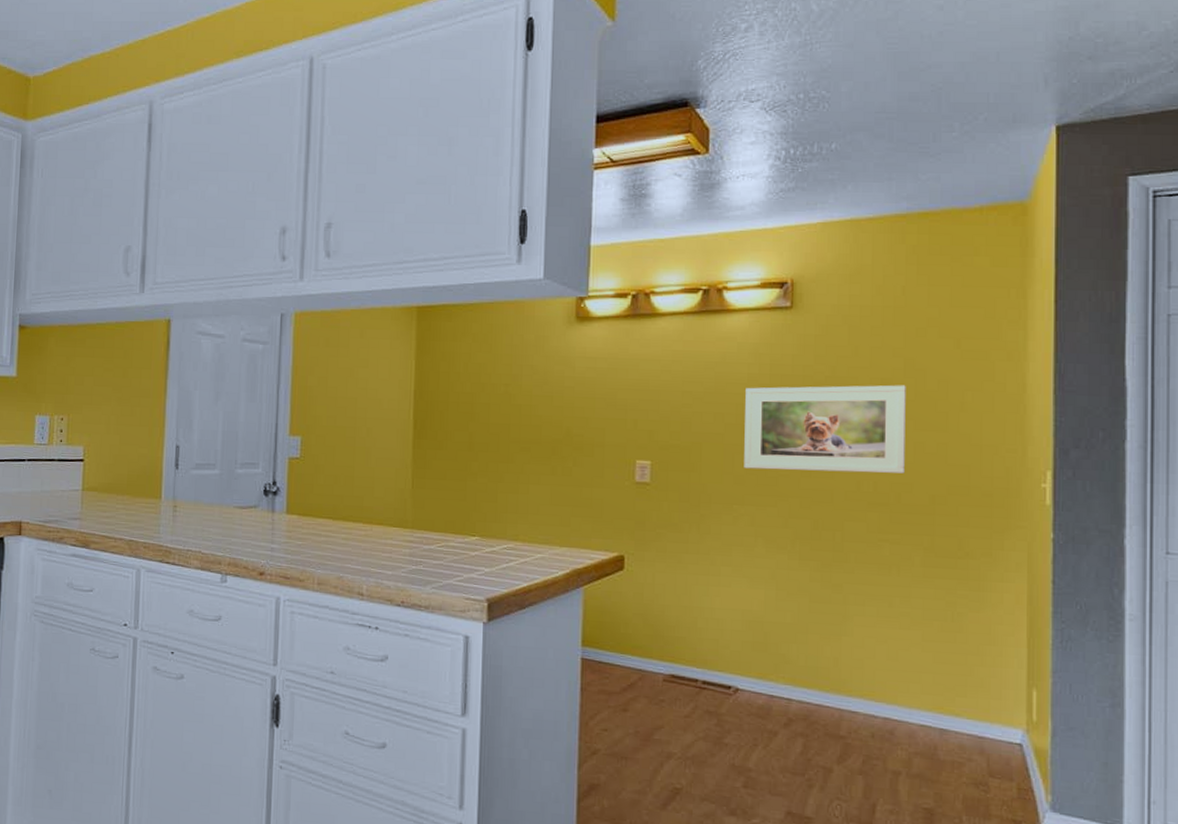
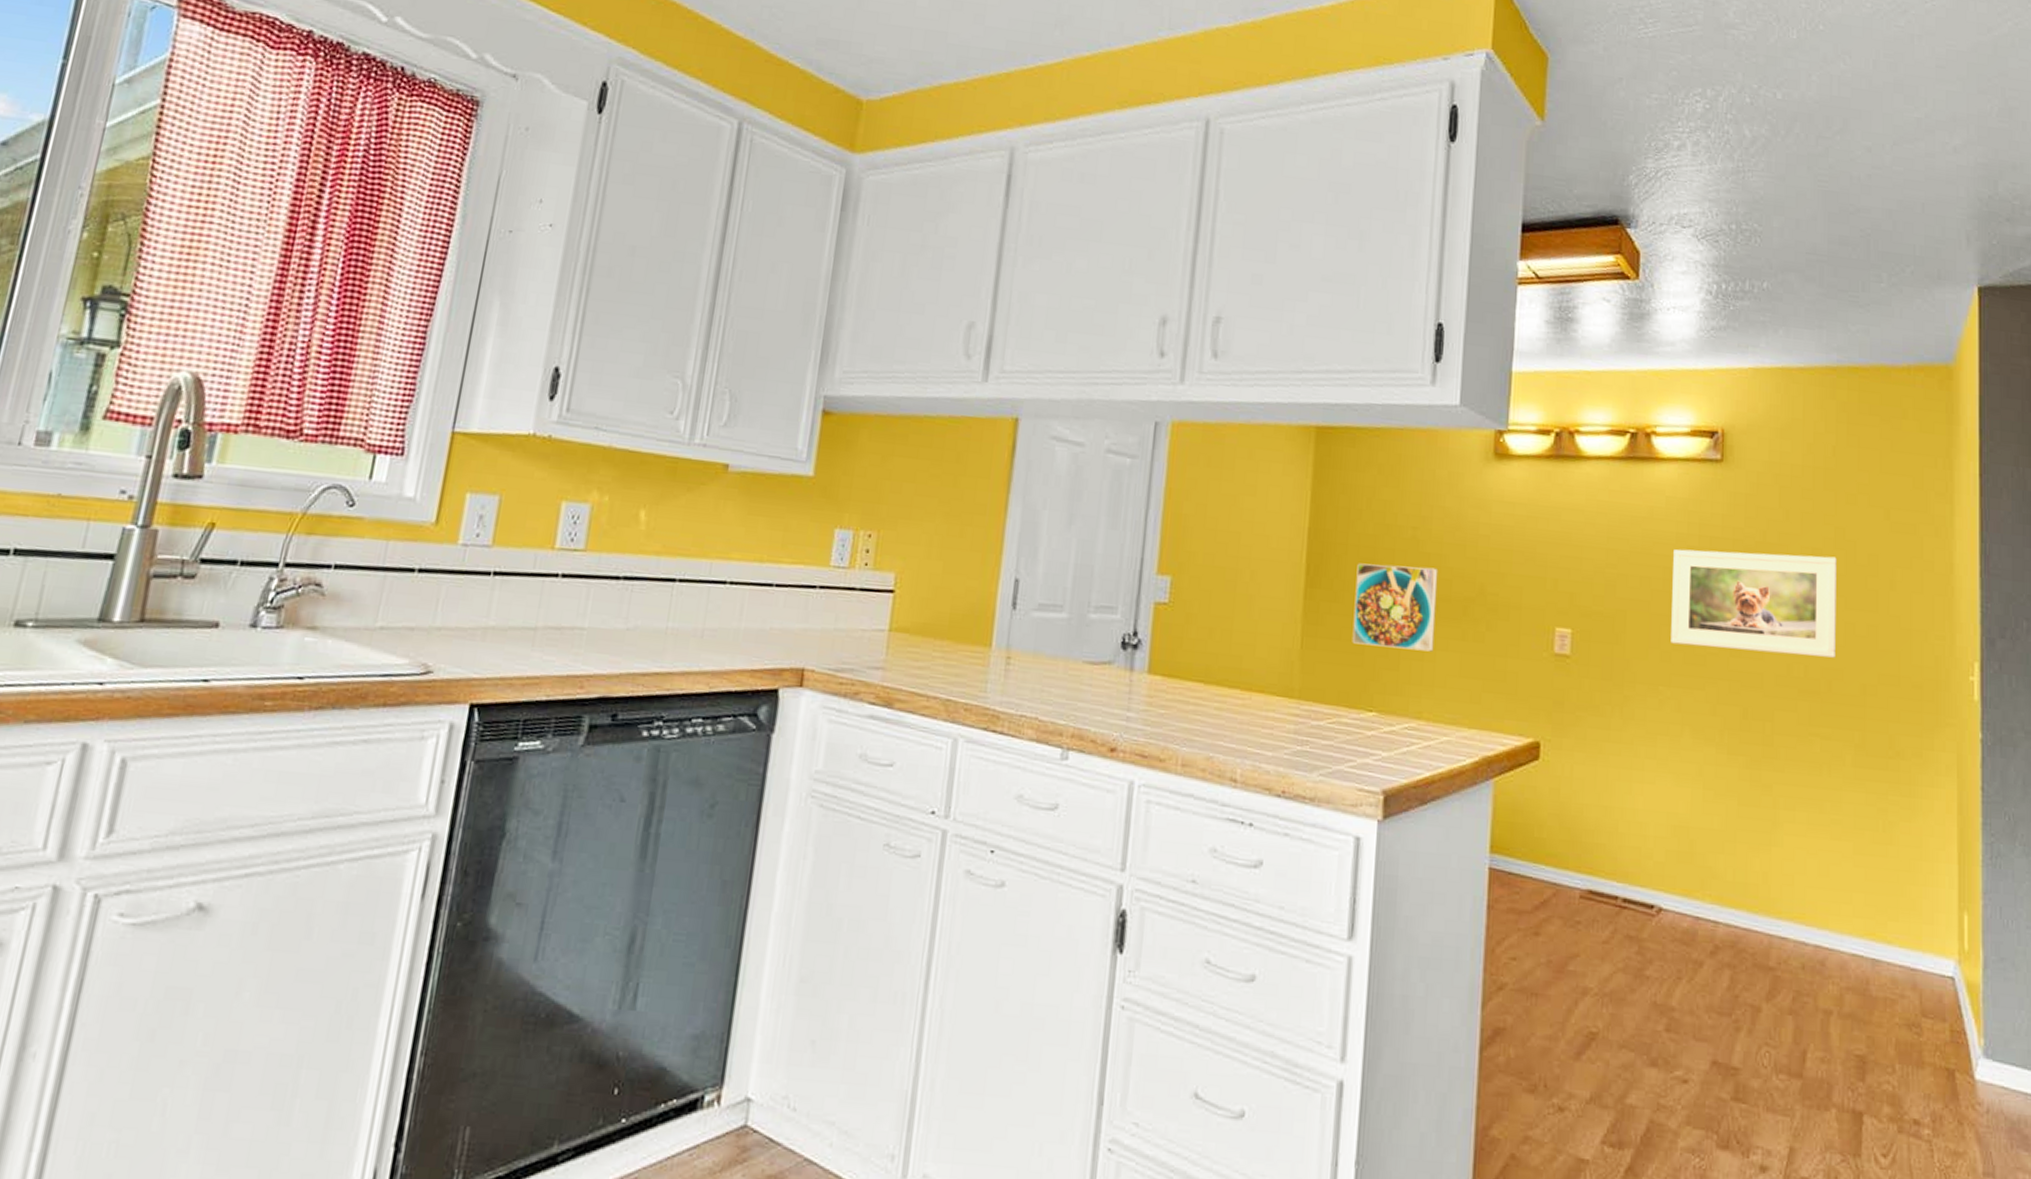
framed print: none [455,416,529,486] -> present [1352,563,1438,652]

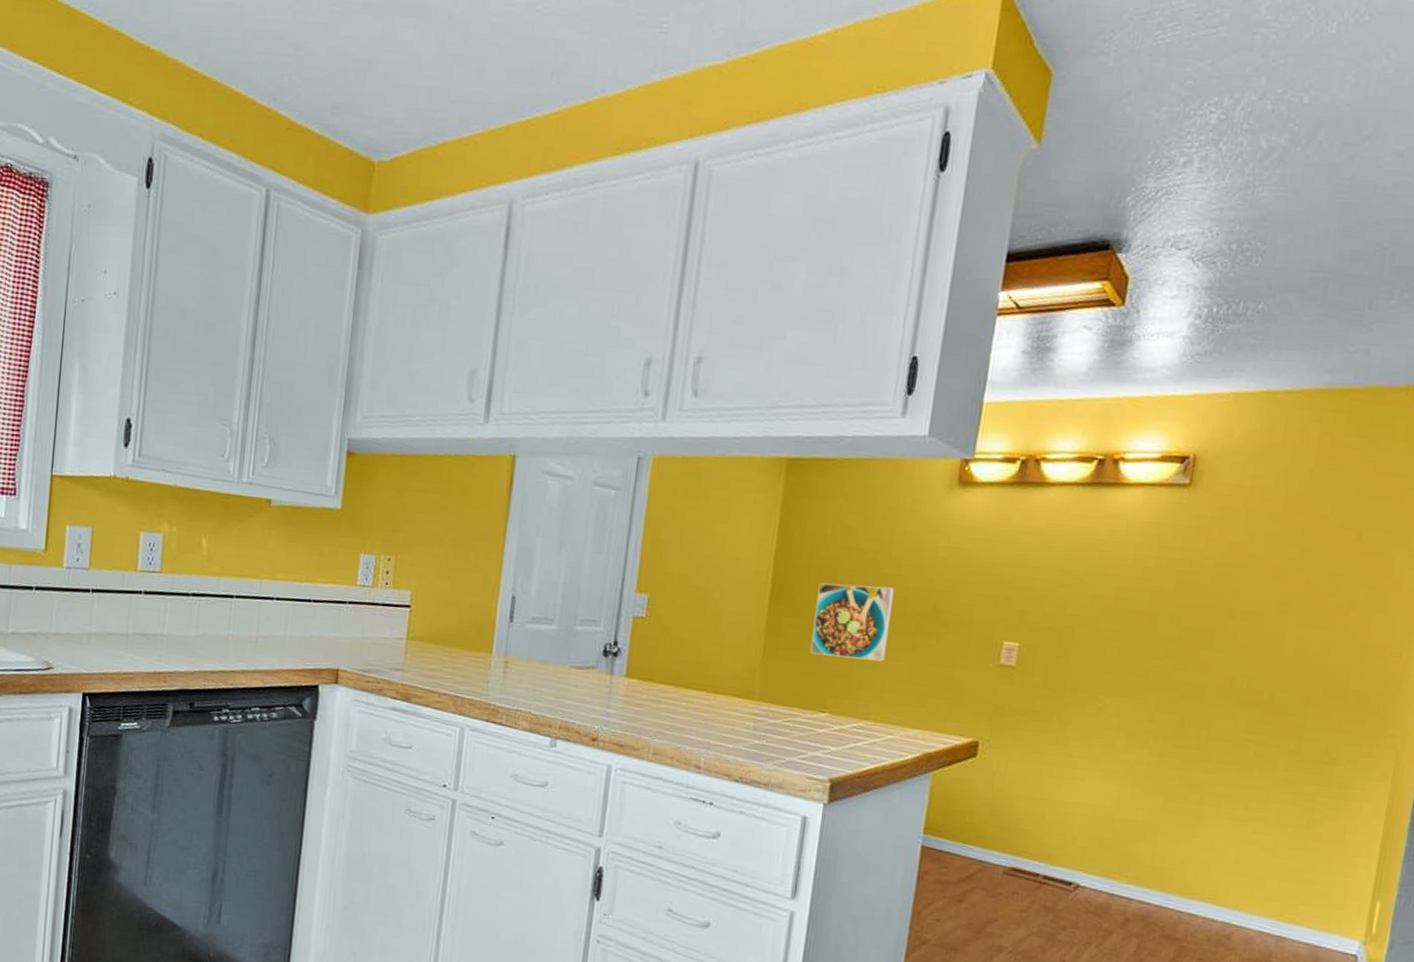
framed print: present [1671,549,1837,658] -> none [1116,570,1298,672]

